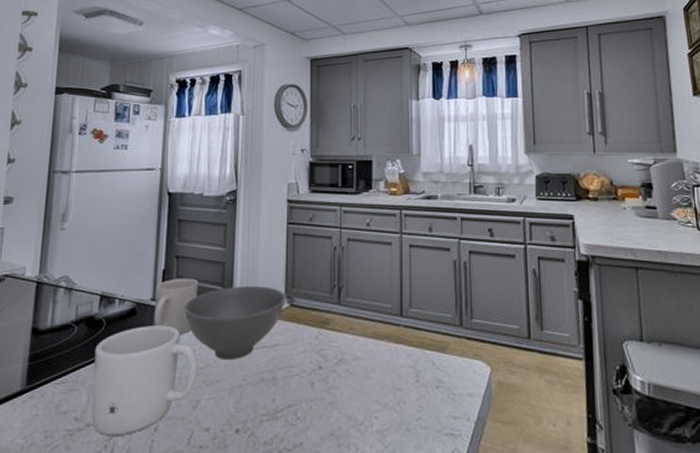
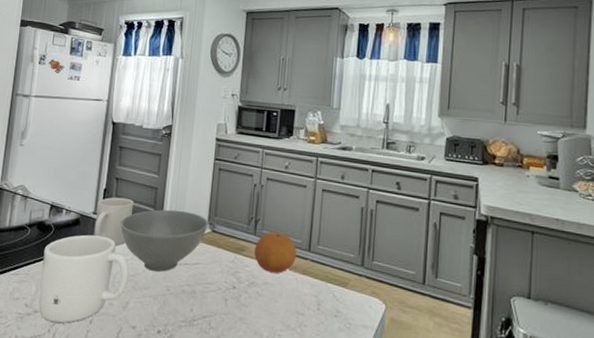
fruit: none [339,298,387,345] -> present [253,231,297,274]

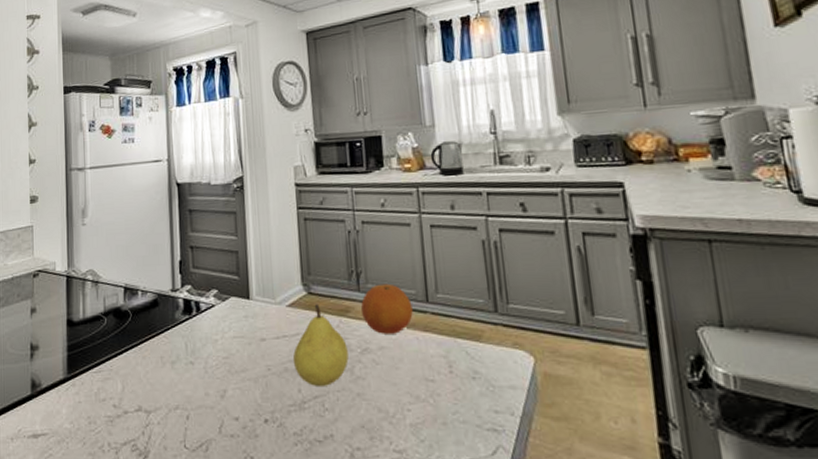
mug: present [39,234,130,323] -> none [124,316,223,422]
mug: present [93,197,134,246] -> none [175,268,215,325]
bowl: present [120,209,209,272] -> none [203,273,303,349]
fruit: none [190,241,238,309] -> present [292,304,349,386]
kettle: none [332,122,360,153] -> present [430,140,464,176]

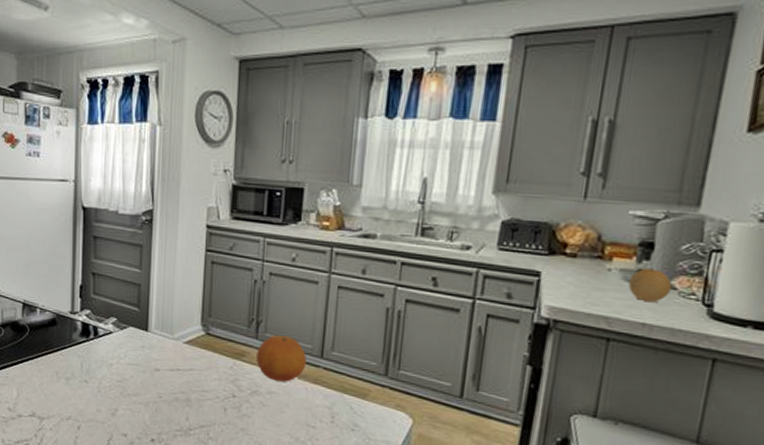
fruit: present [292,304,349,386] -> none [184,345,238,419]
kettle: present [430,140,464,176] -> none [351,203,387,241]
fruit: none [711,163,756,198] -> present [628,268,672,303]

